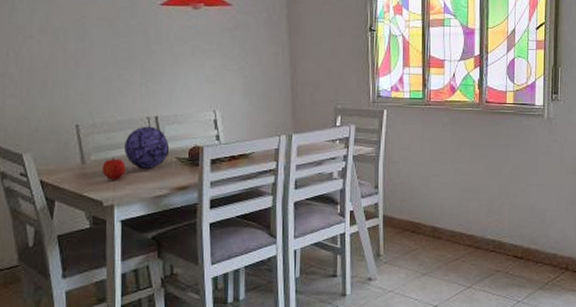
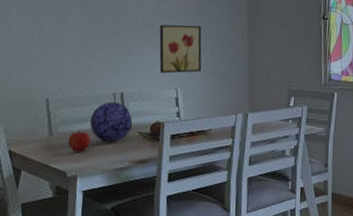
wall art: none [193,41,241,94] -> present [159,24,202,74]

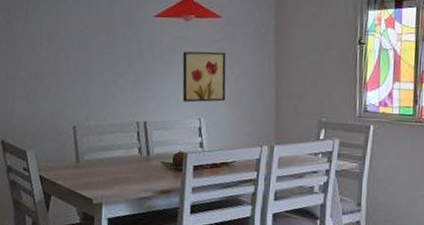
fruit: present [68,130,90,153] -> none [93,158,115,181]
decorative ball: present [90,102,133,143] -> none [115,130,156,172]

